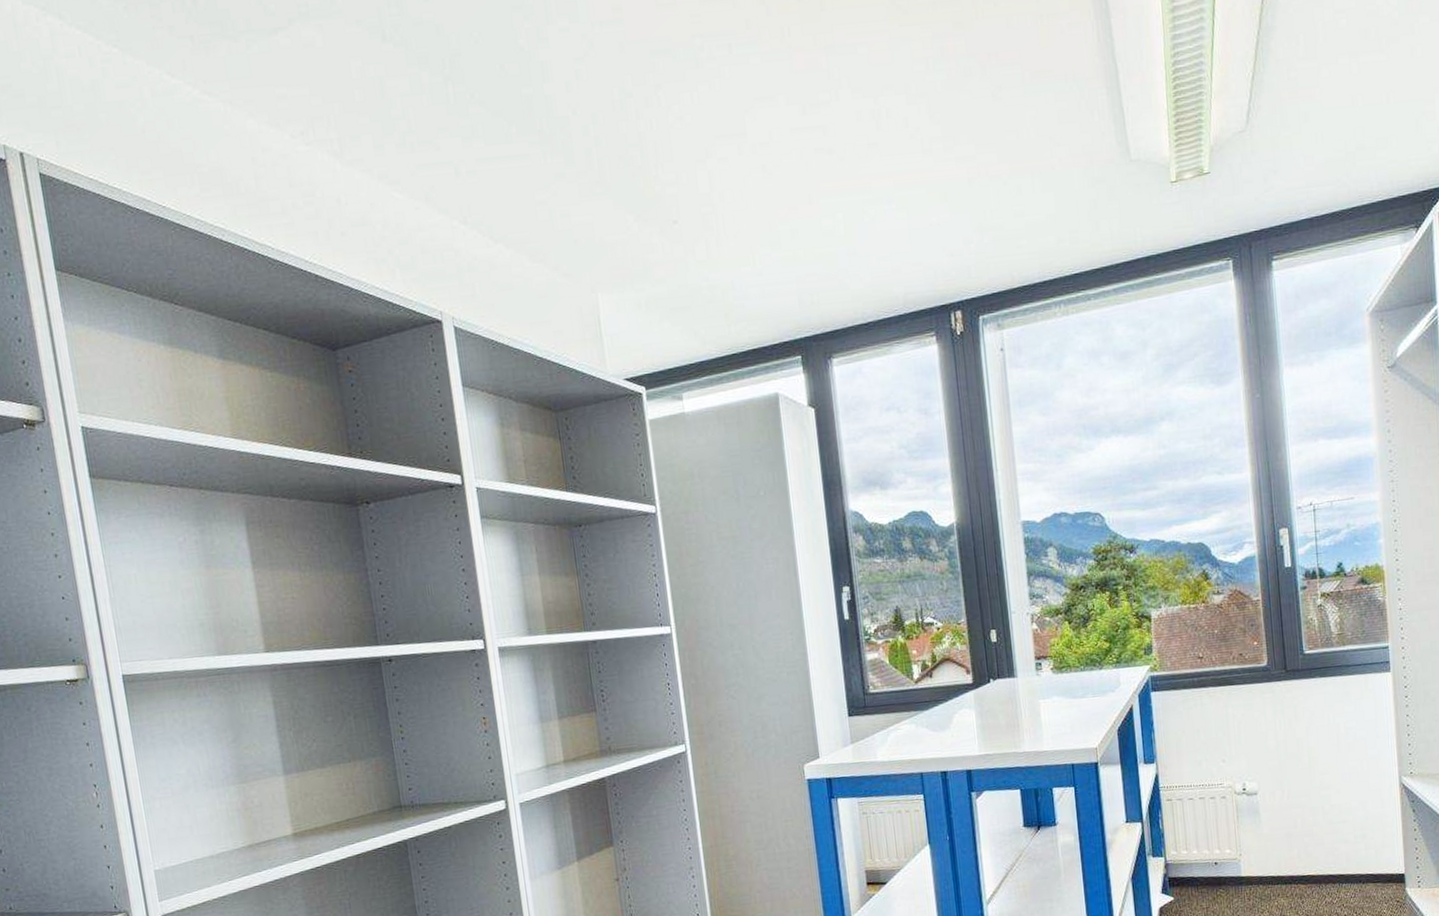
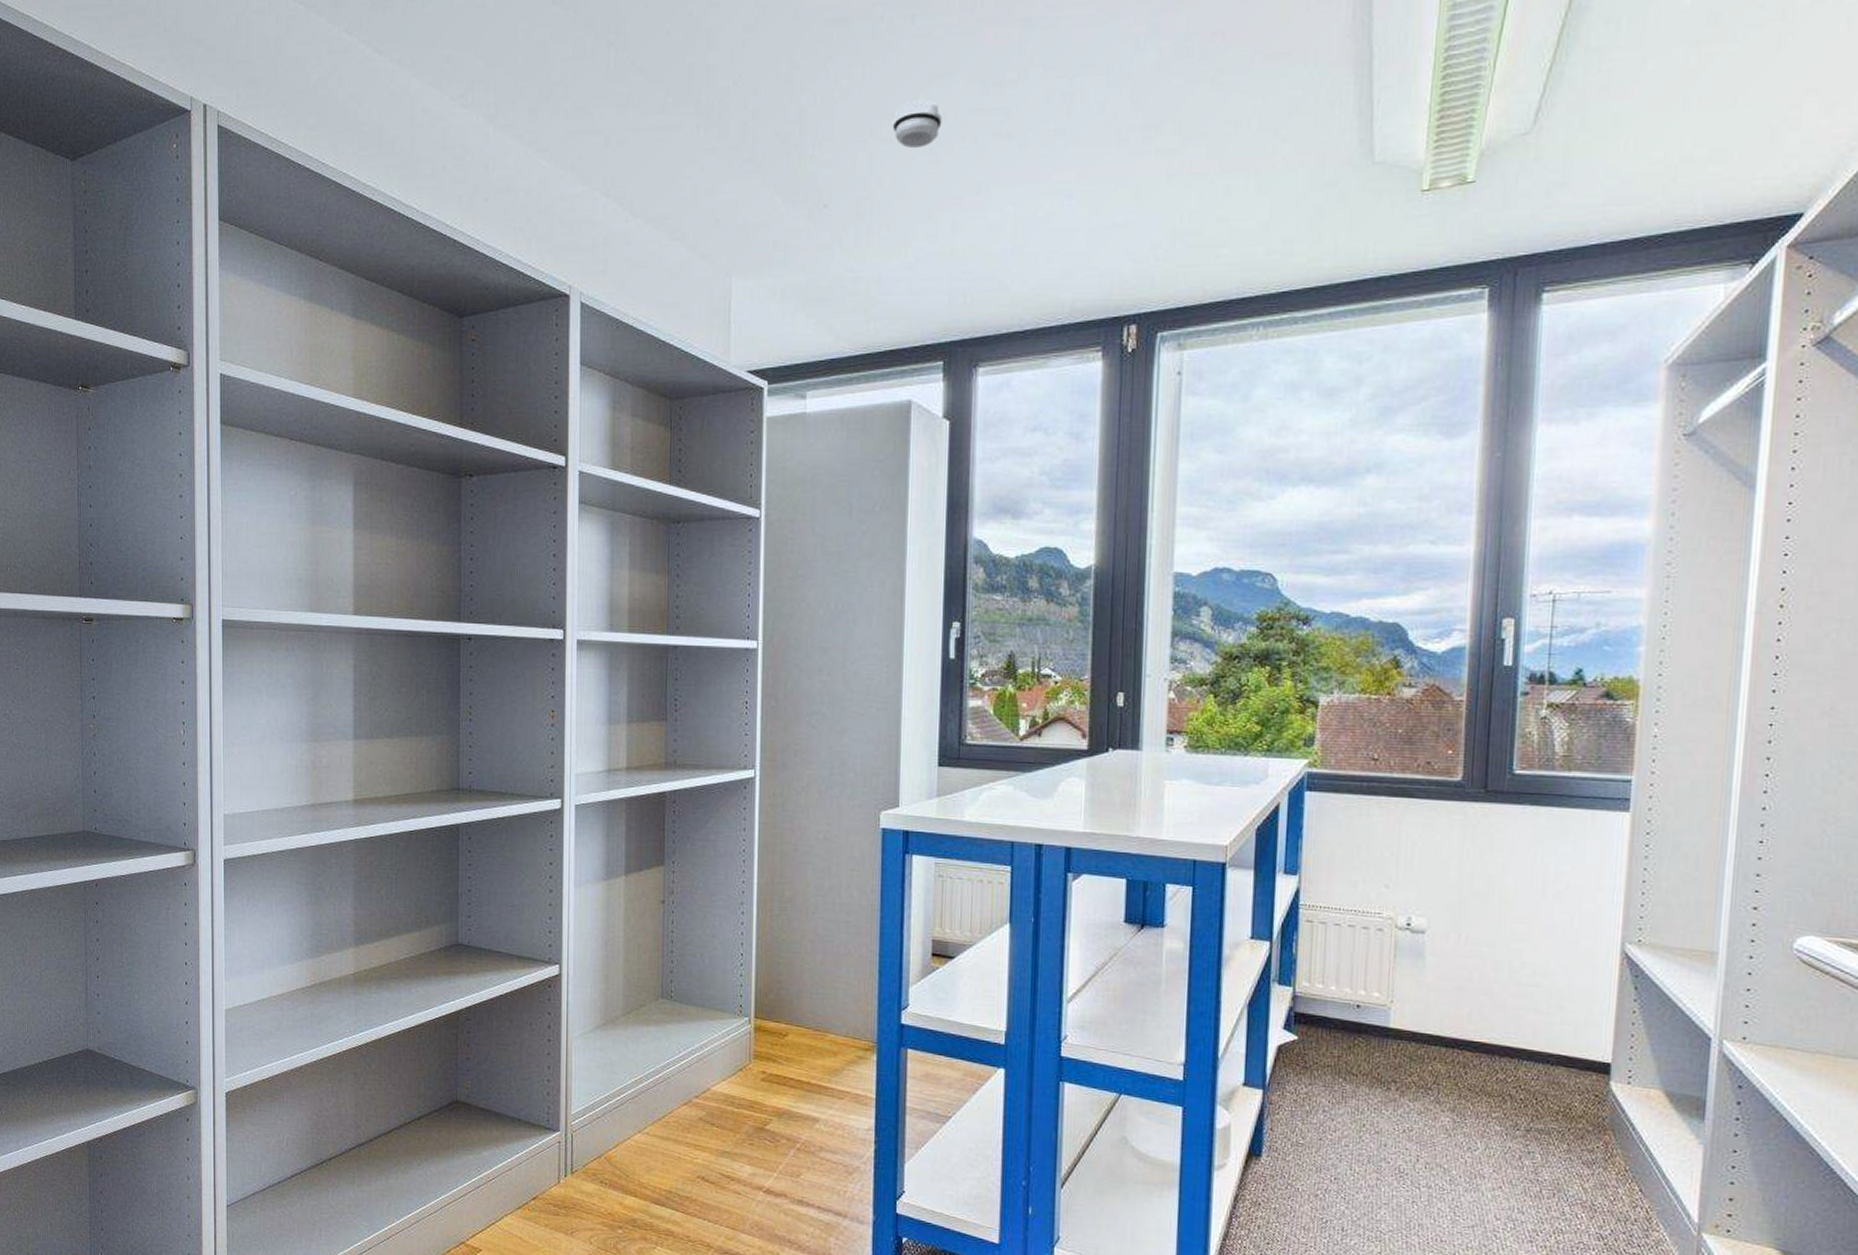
smoke detector: none [725,121,770,166] -> present [892,99,942,149]

